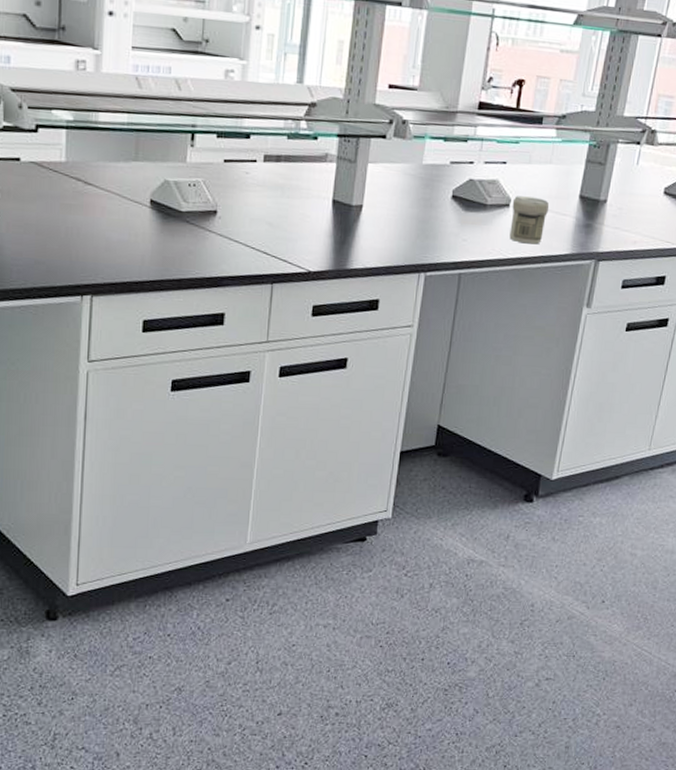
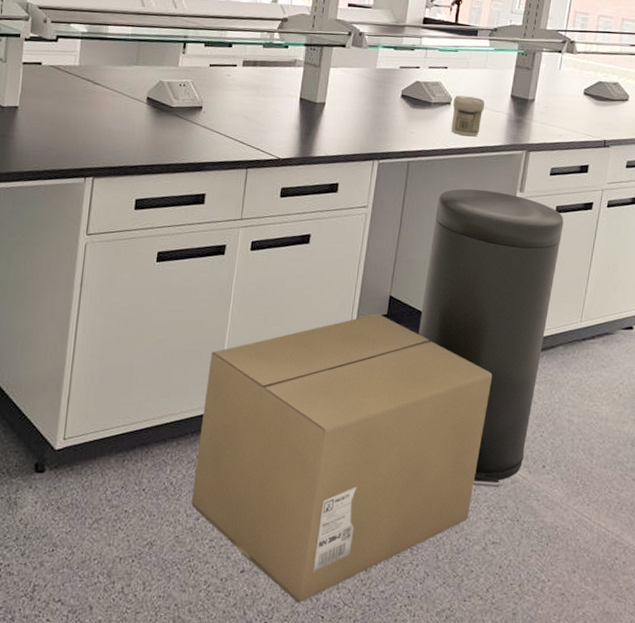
box: none [222,445,551,743] -> present [191,313,493,603]
pedal bin: none [470,304,635,624] -> present [419,189,564,487]

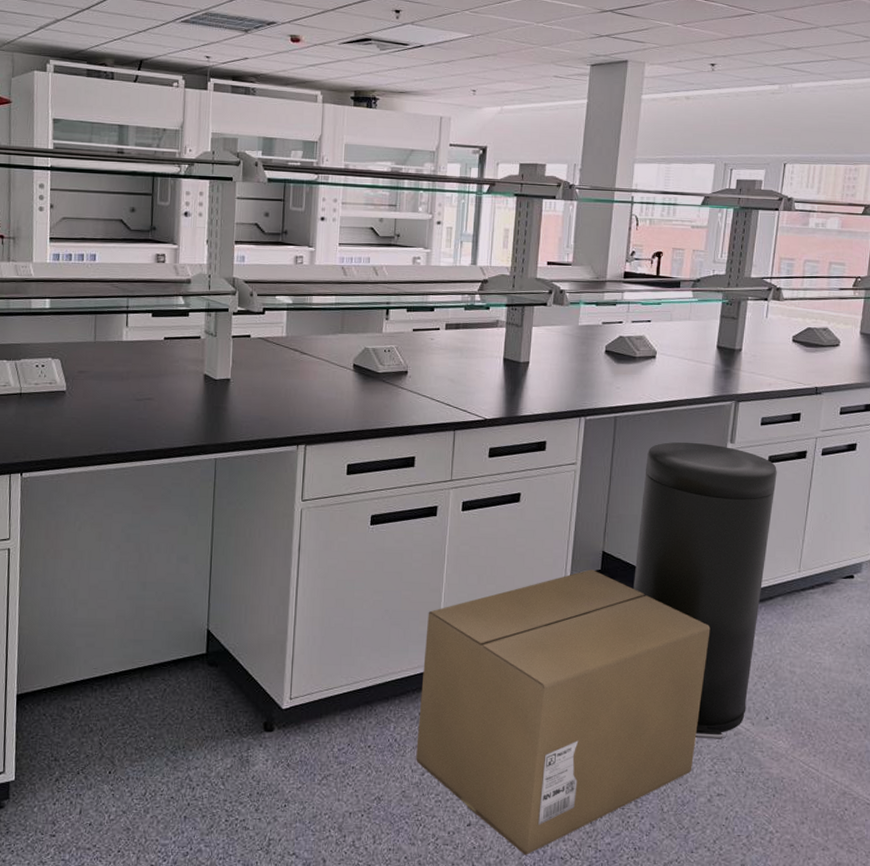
jar: present [451,95,484,137] -> none [657,348,690,389]

